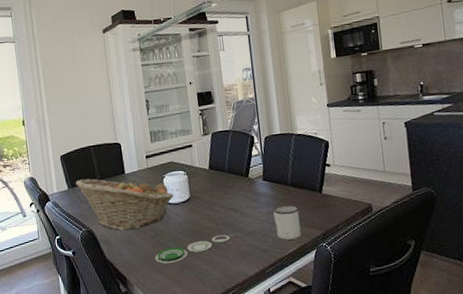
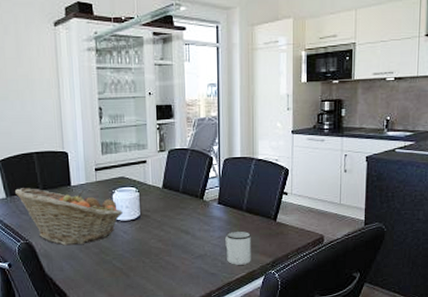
plate: present [155,233,240,264] -> none [98,255,189,281]

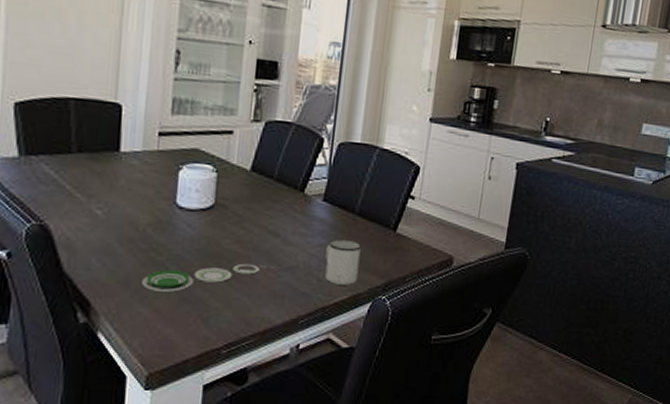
fruit basket: present [14,188,123,246] -> none [32,145,190,236]
plate: none [98,255,189,281] -> present [142,263,275,292]

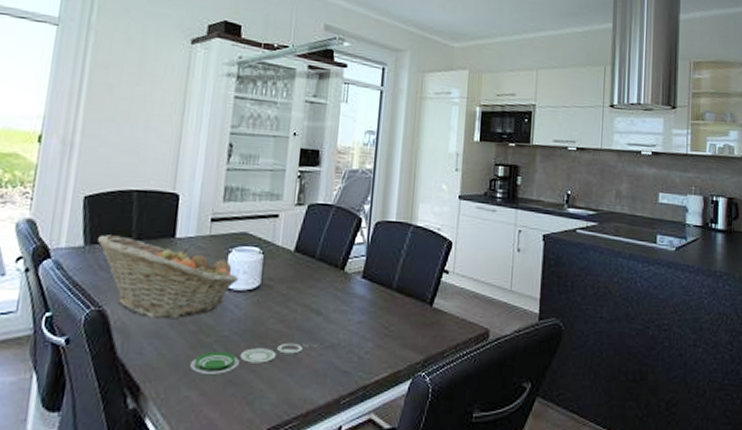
fruit basket: none [32,145,190,236] -> present [96,235,238,319]
mug: present [325,238,361,285] -> none [365,315,400,362]

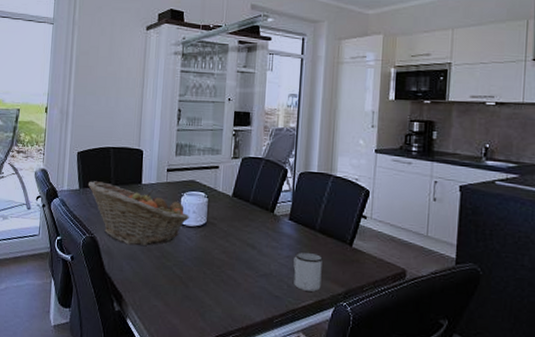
plate: present [190,342,317,374] -> none [157,269,253,290]
mug: none [365,315,400,362] -> present [293,251,323,292]

